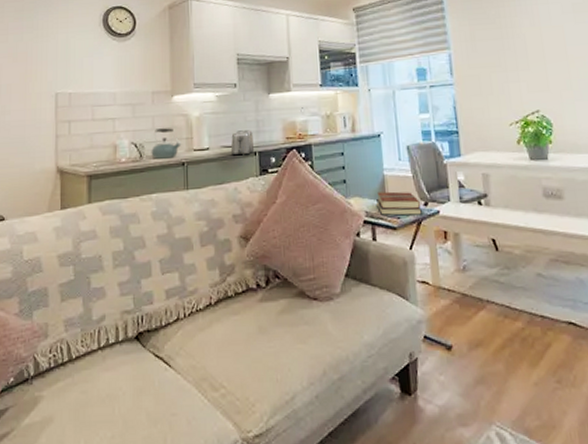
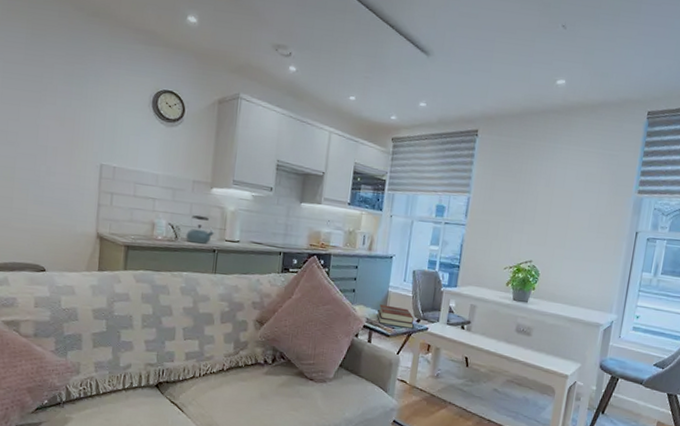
toaster: present [230,130,254,157] -> none [258,230,281,255]

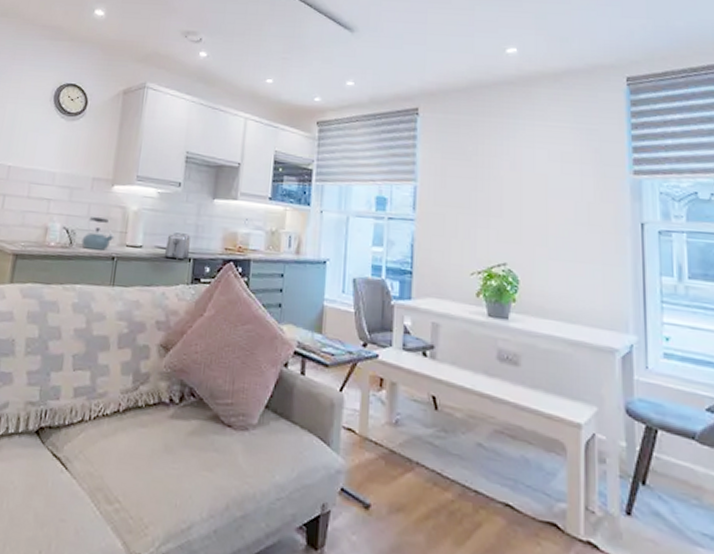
toaster: none [258,230,281,255] -> present [164,232,191,262]
books: present [376,304,414,329] -> none [309,323,359,356]

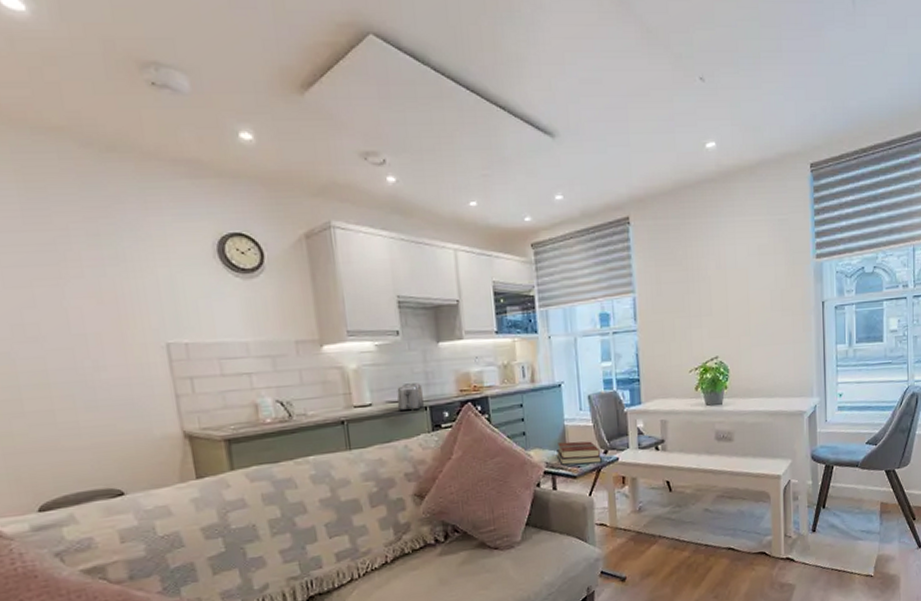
kettle: present [81,217,115,251] -> none [301,382,339,419]
books: none [309,323,359,356] -> present [556,441,602,466]

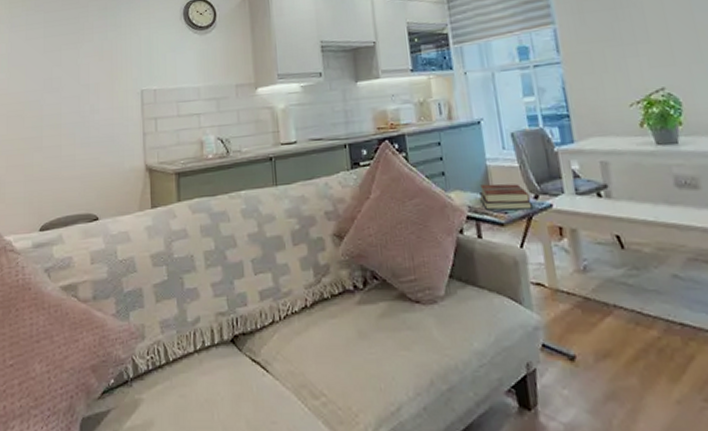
toaster: present [397,383,424,413] -> none [319,121,343,151]

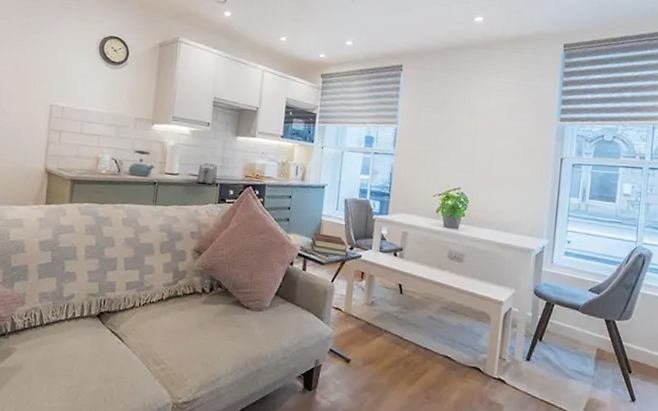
kettle: none [237,121,268,156] -> present [128,150,156,178]
toaster: none [319,121,343,151] -> present [196,163,218,186]

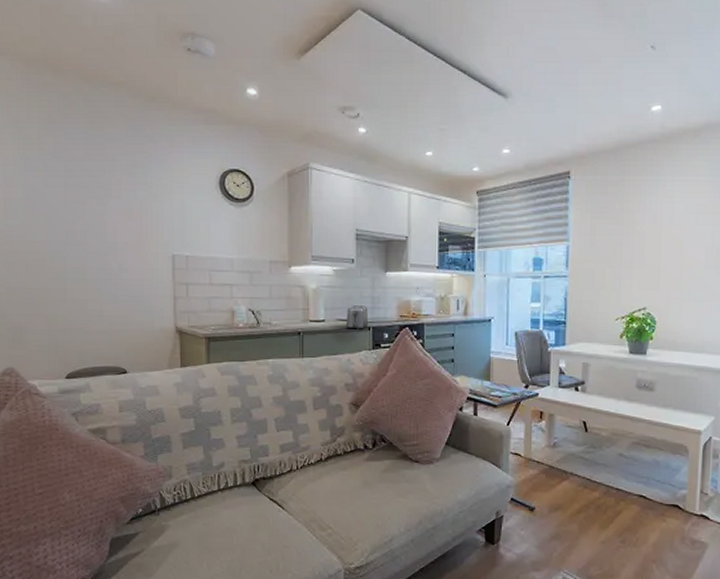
kettle: present [128,150,156,178] -> none [268,298,298,328]
books: present [310,232,347,256] -> none [480,372,522,396]

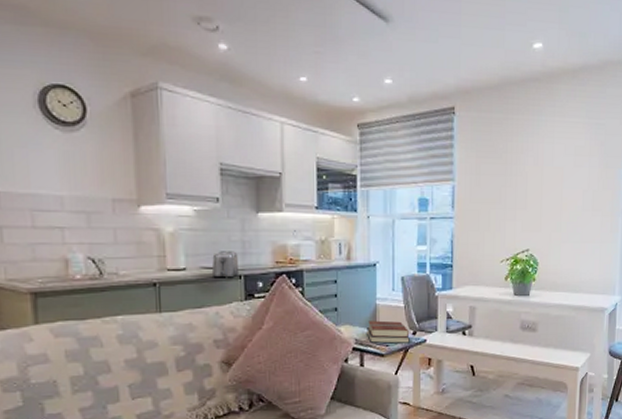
books: none [480,372,522,396] -> present [365,320,410,344]

